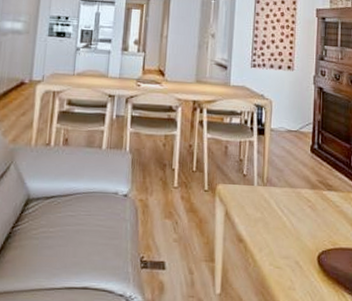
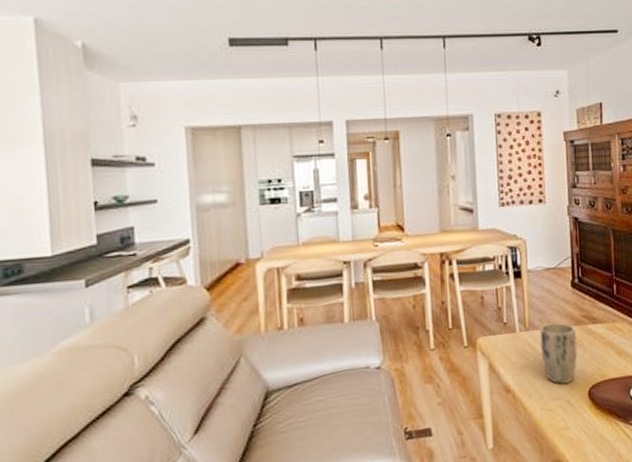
plant pot: none [275,182,311,244] -> present [540,322,578,384]

